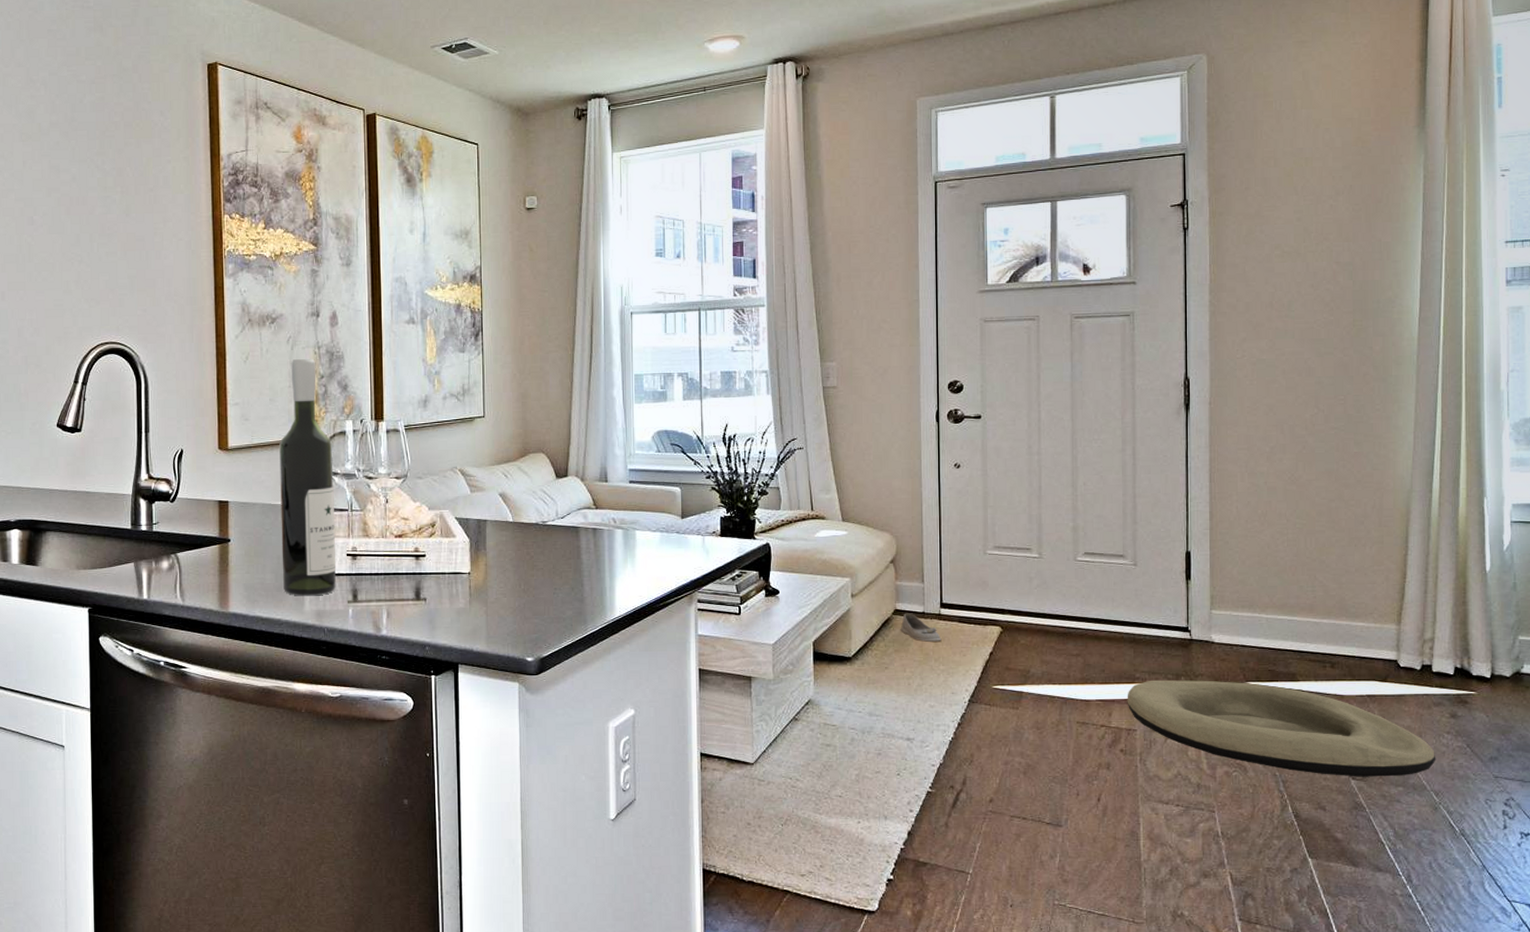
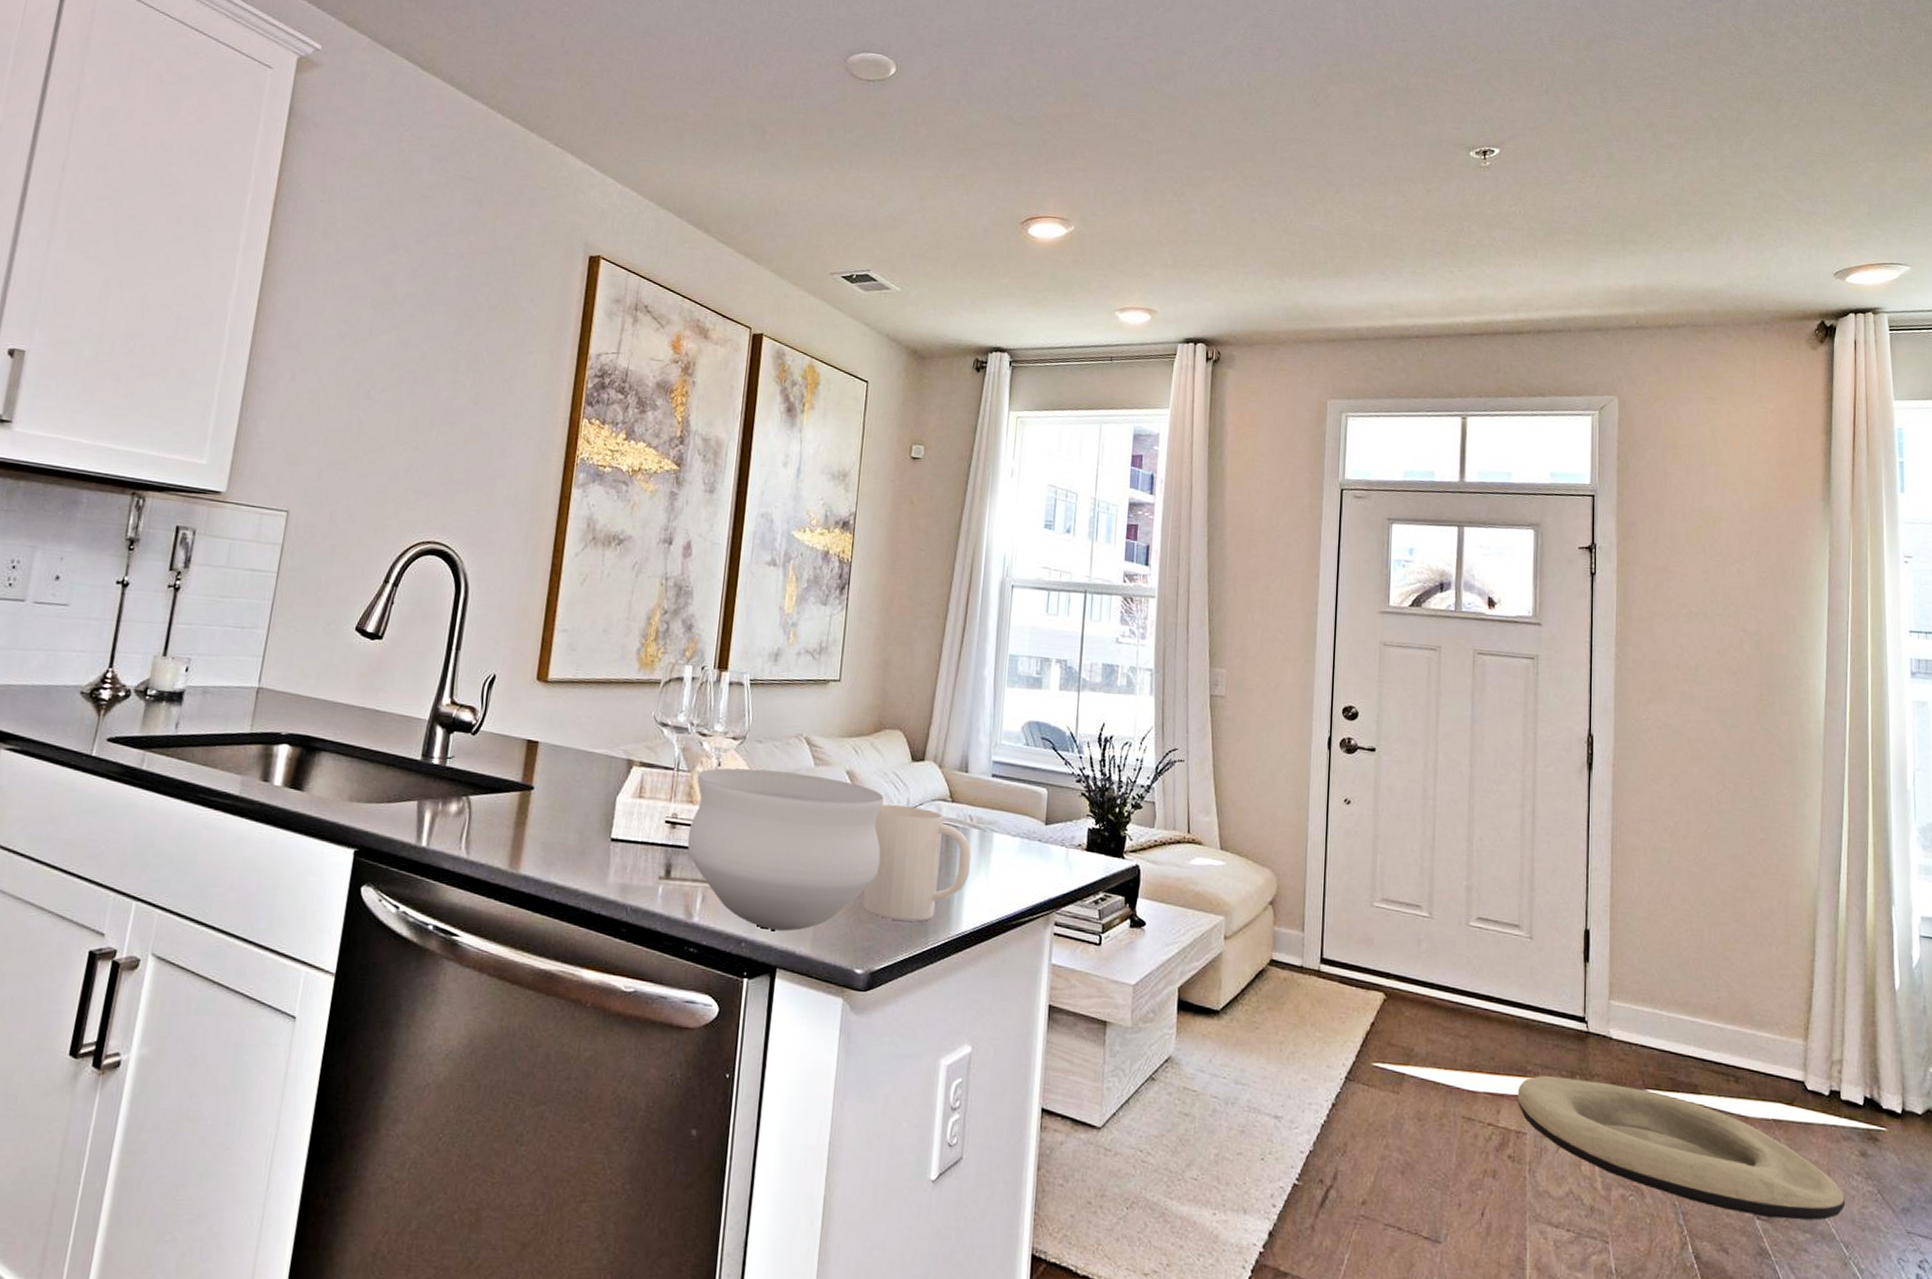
bottle: present [279,359,337,596] -> none [586,588,666,867]
bowl: none [368,501,538,634] -> present [687,767,884,932]
mug: none [526,516,617,613] -> present [862,804,971,922]
shoe: present [900,613,942,642] -> none [1275,965,1320,1003]

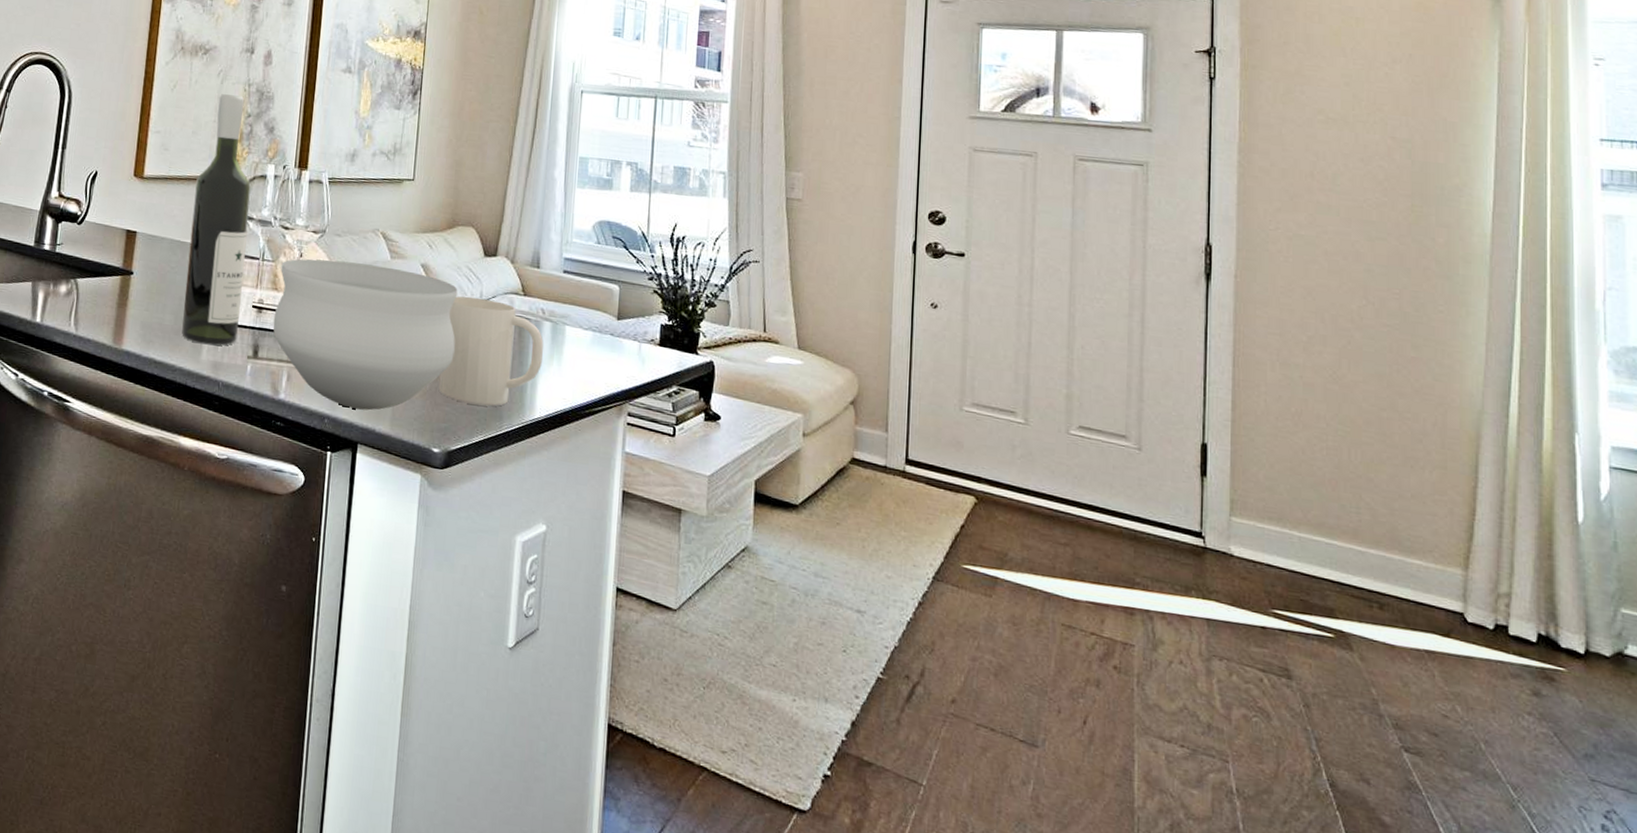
bottle: none [586,588,666,867] -> present [181,94,251,346]
dog bed: present [1517,1075,1846,1220] -> none [1123,588,1514,759]

